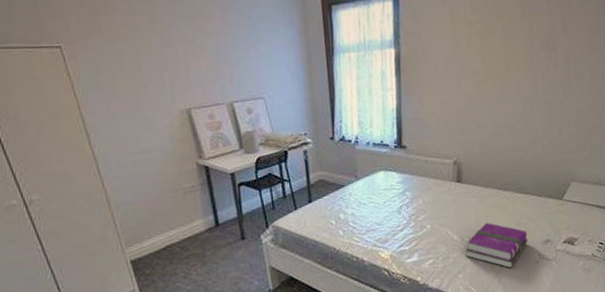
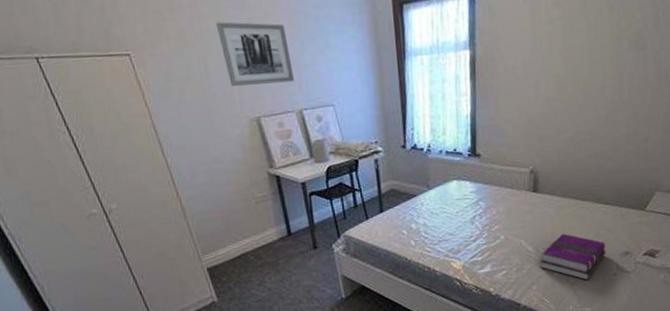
wall art: none [149,17,226,79] -> present [215,22,294,86]

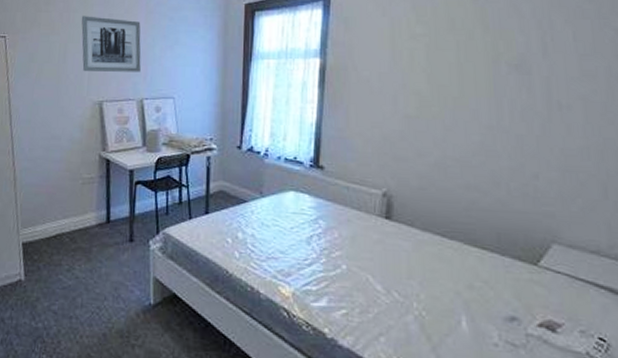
hardback book: present [540,233,606,281] -> none [391,276,483,345]

